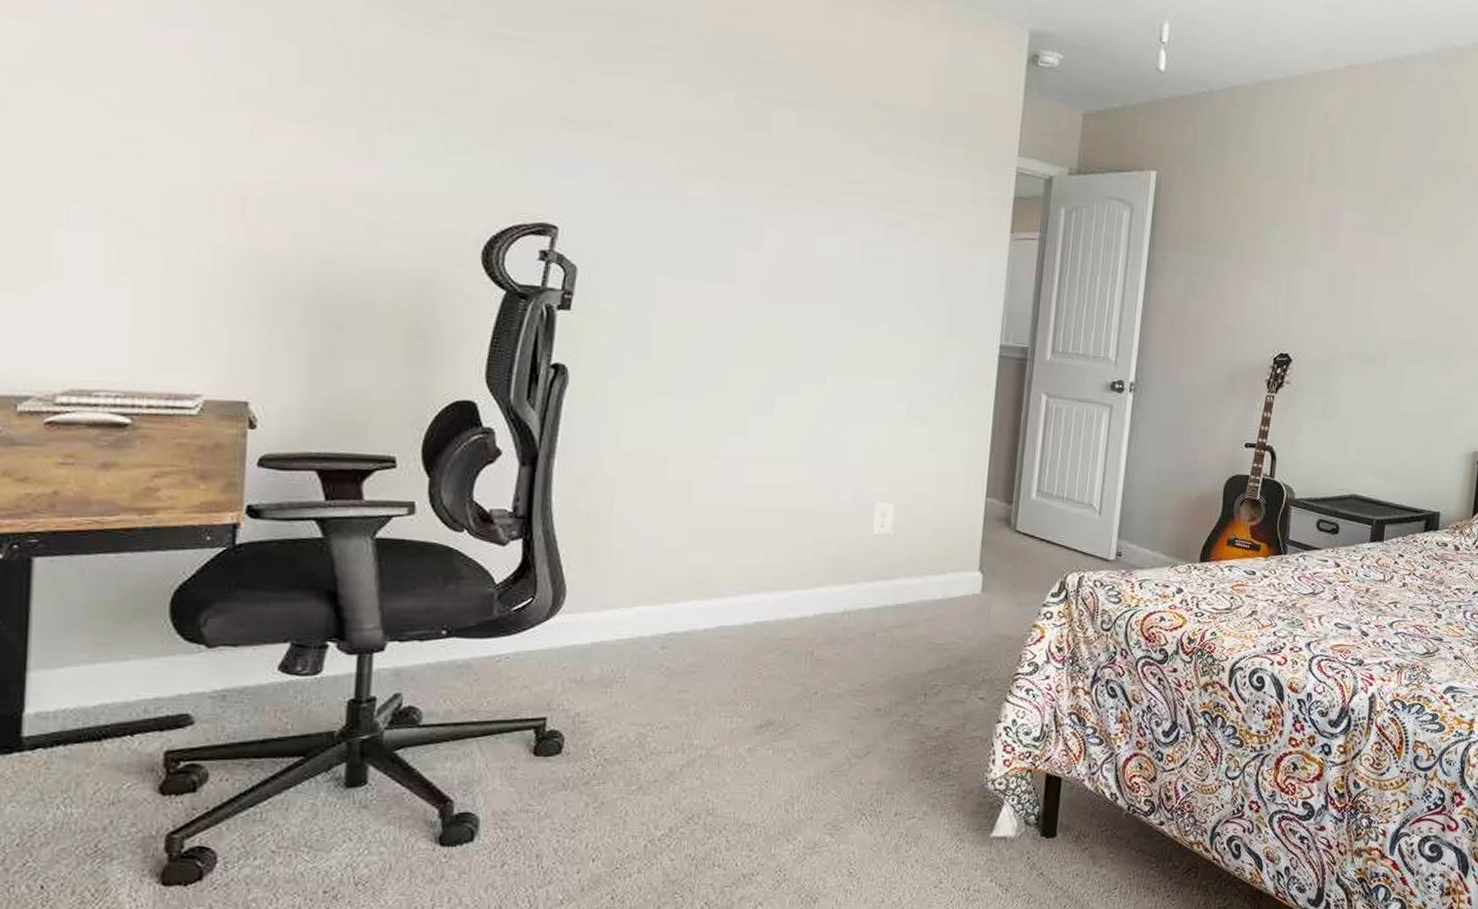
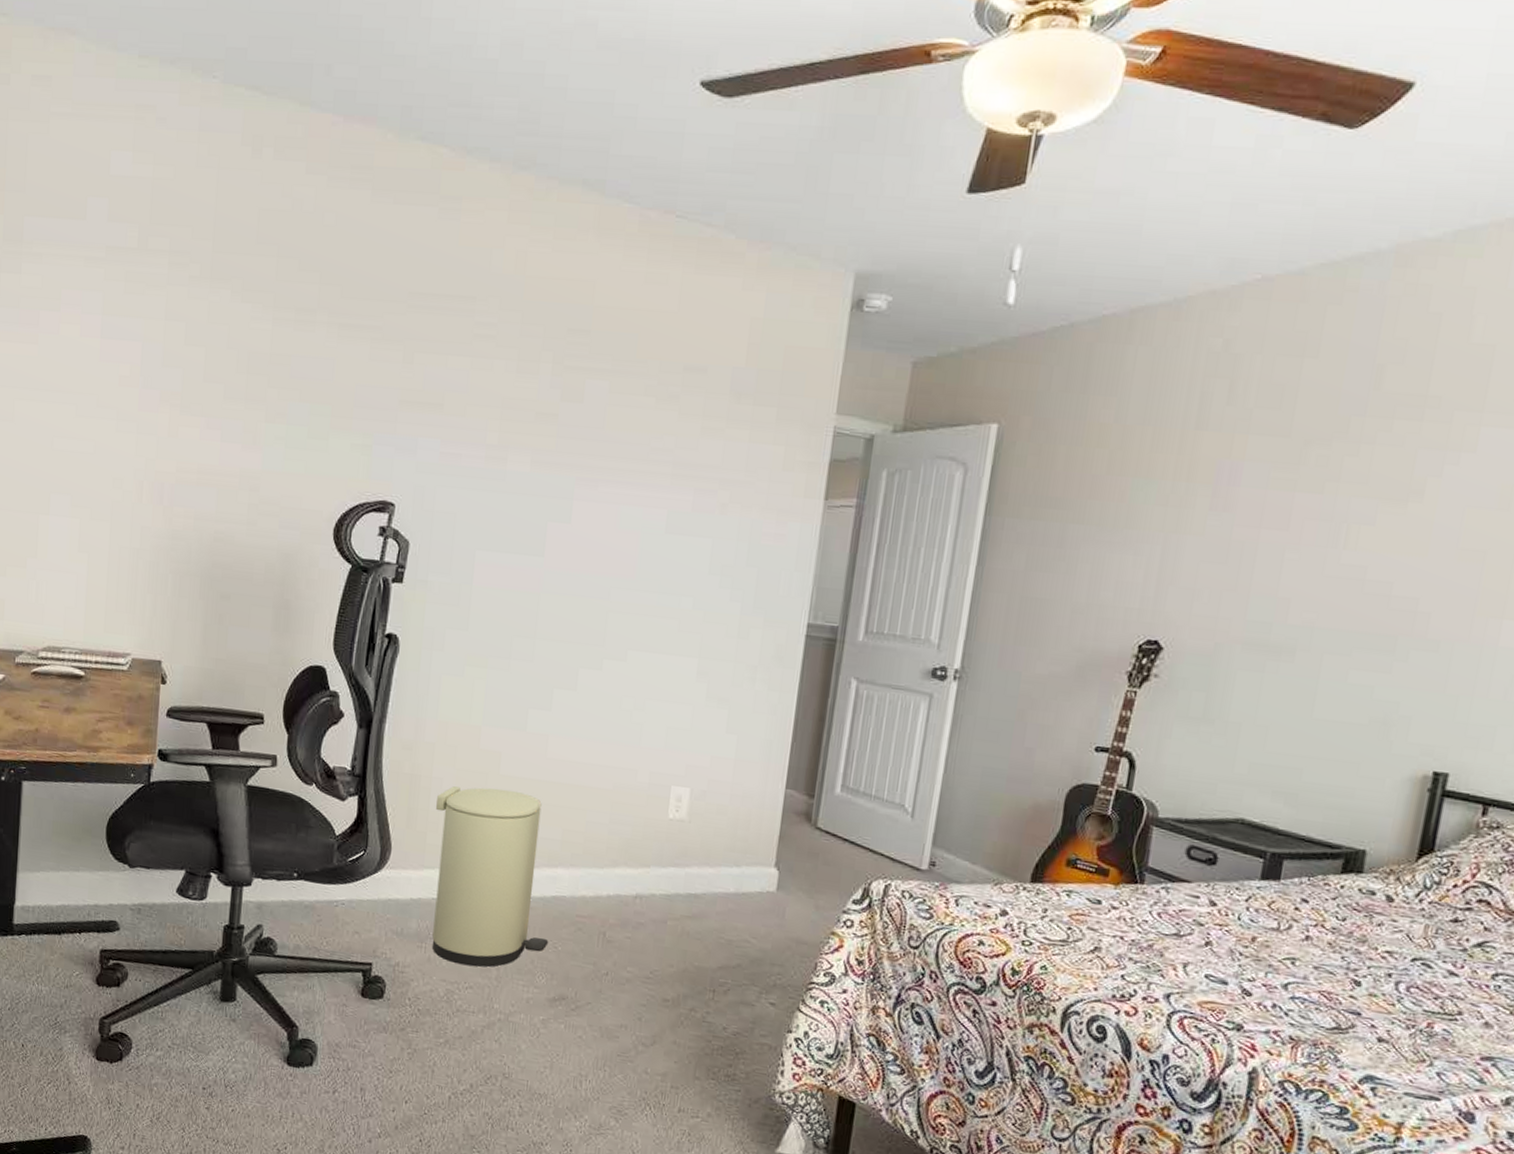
pedal bin: none [619,519,753,704] -> present [432,786,549,967]

